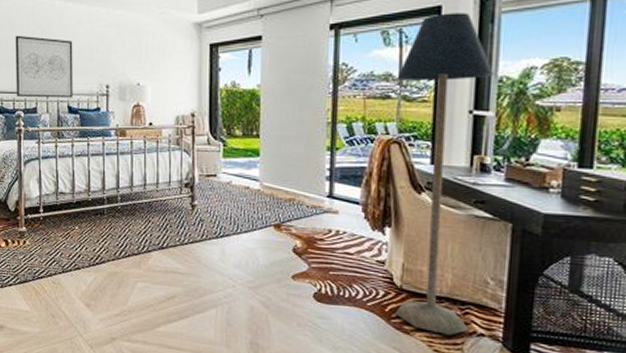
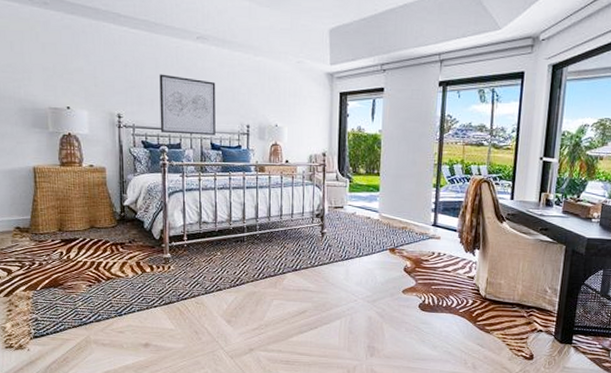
floor lamp: present [395,12,494,335] -> none [480,78,559,332]

